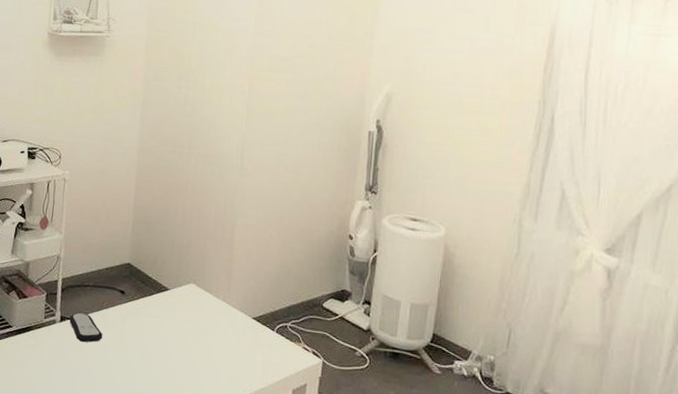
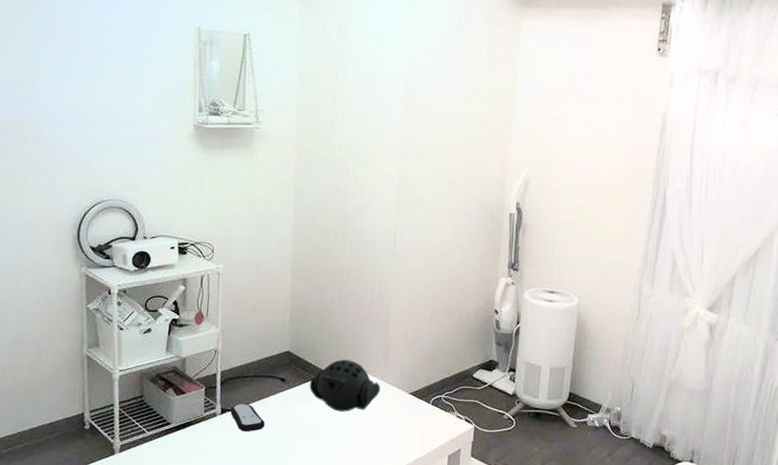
speaker: none [148,276,222,332] -> present [309,359,381,412]

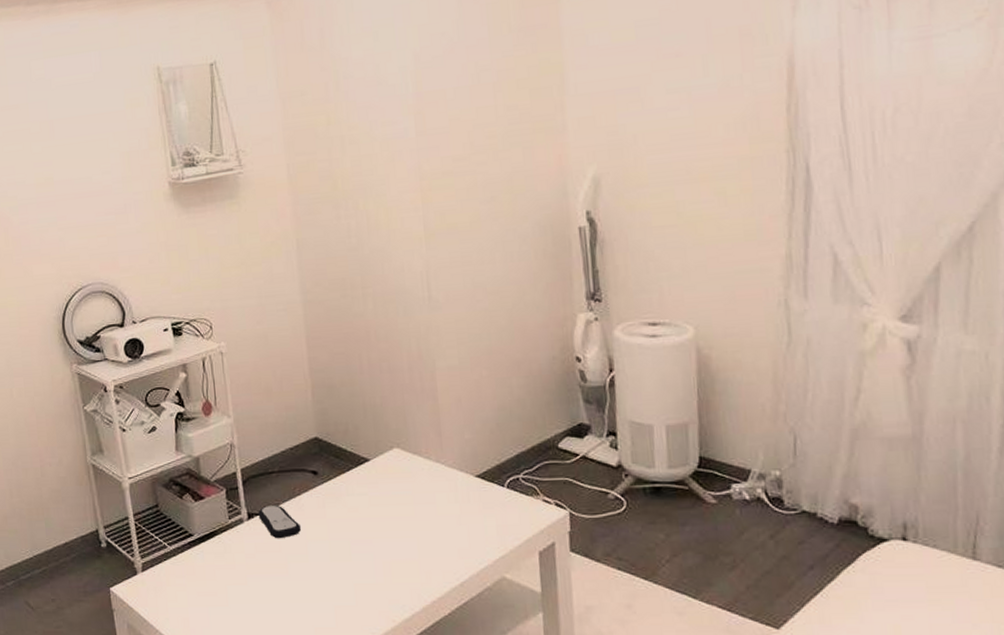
speaker: present [309,359,381,412] -> none [347,441,438,506]

